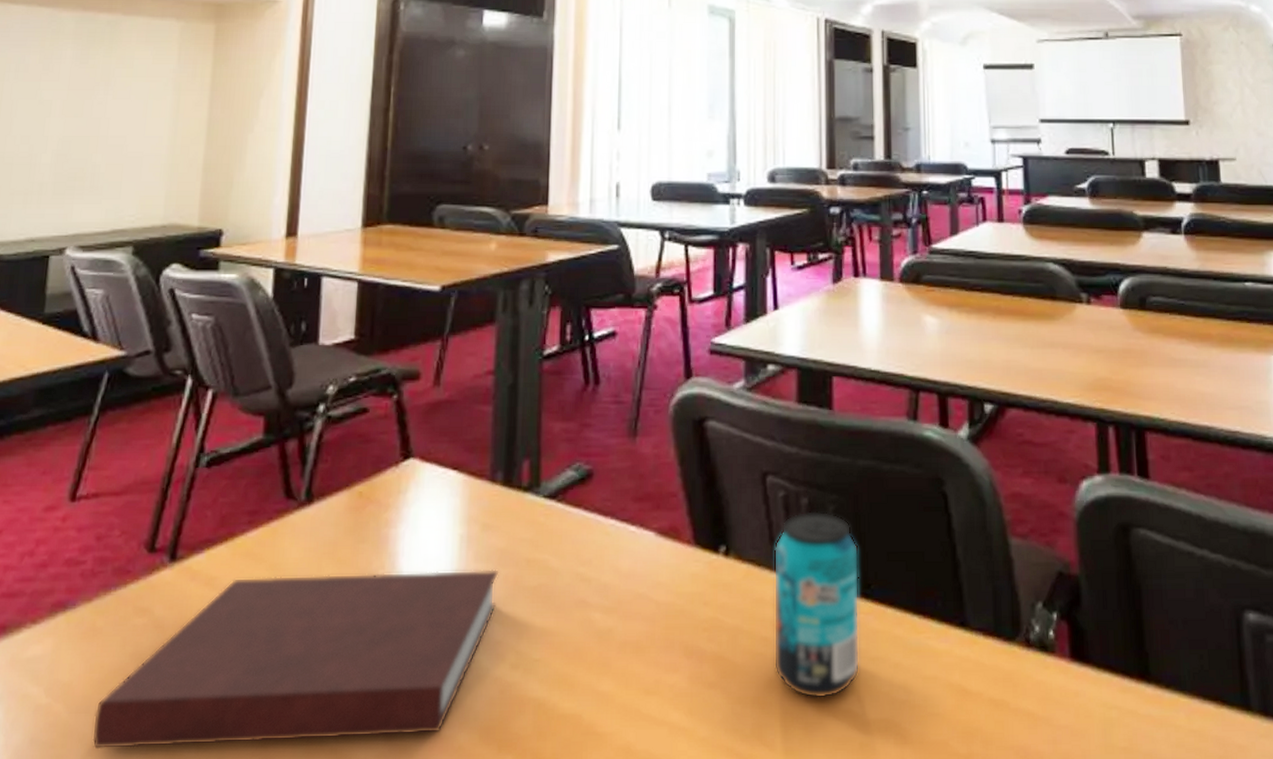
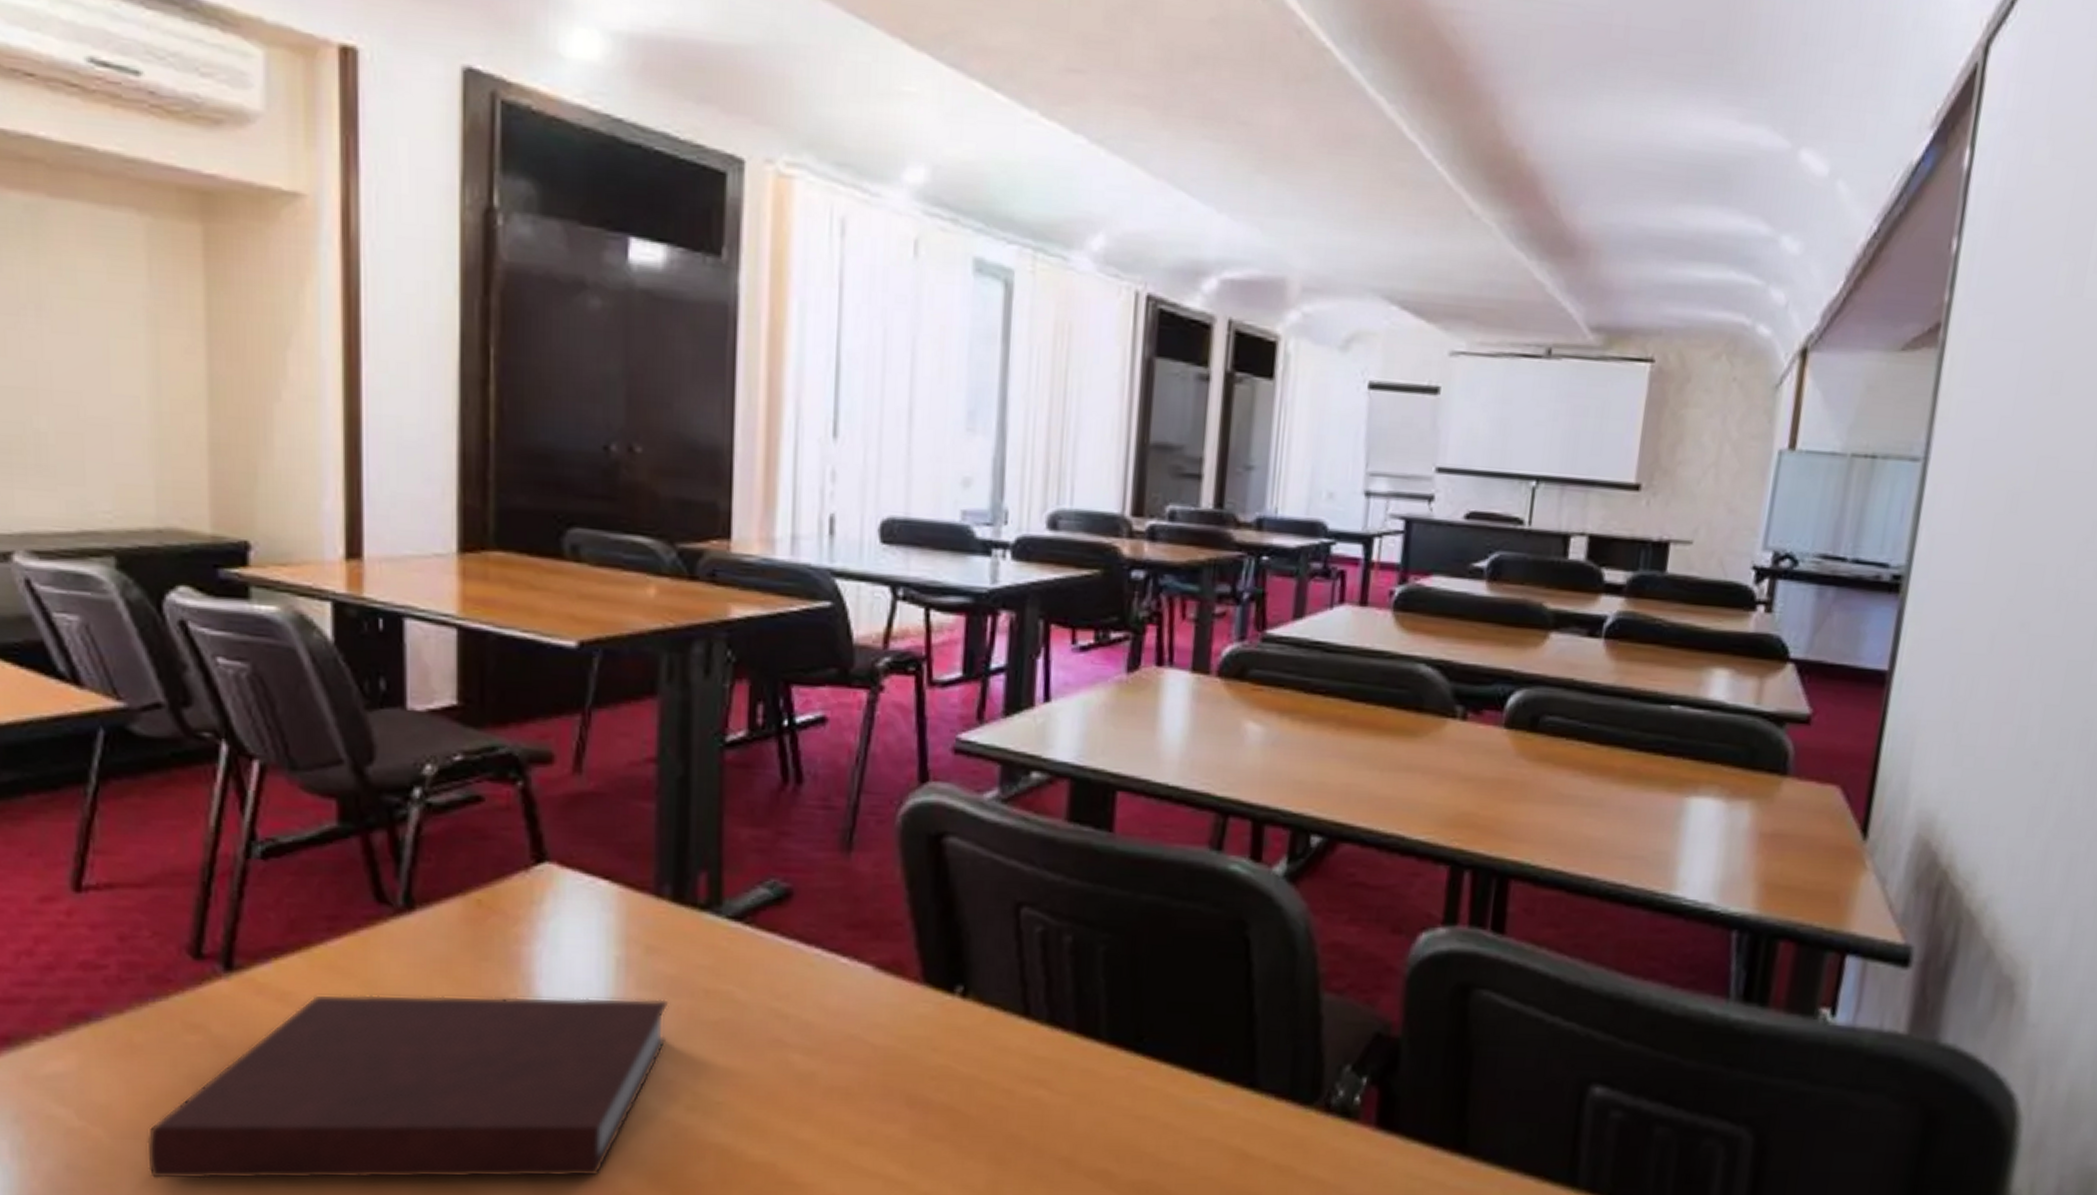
beverage can: present [773,511,860,698] -> none [1016,951,1132,1157]

